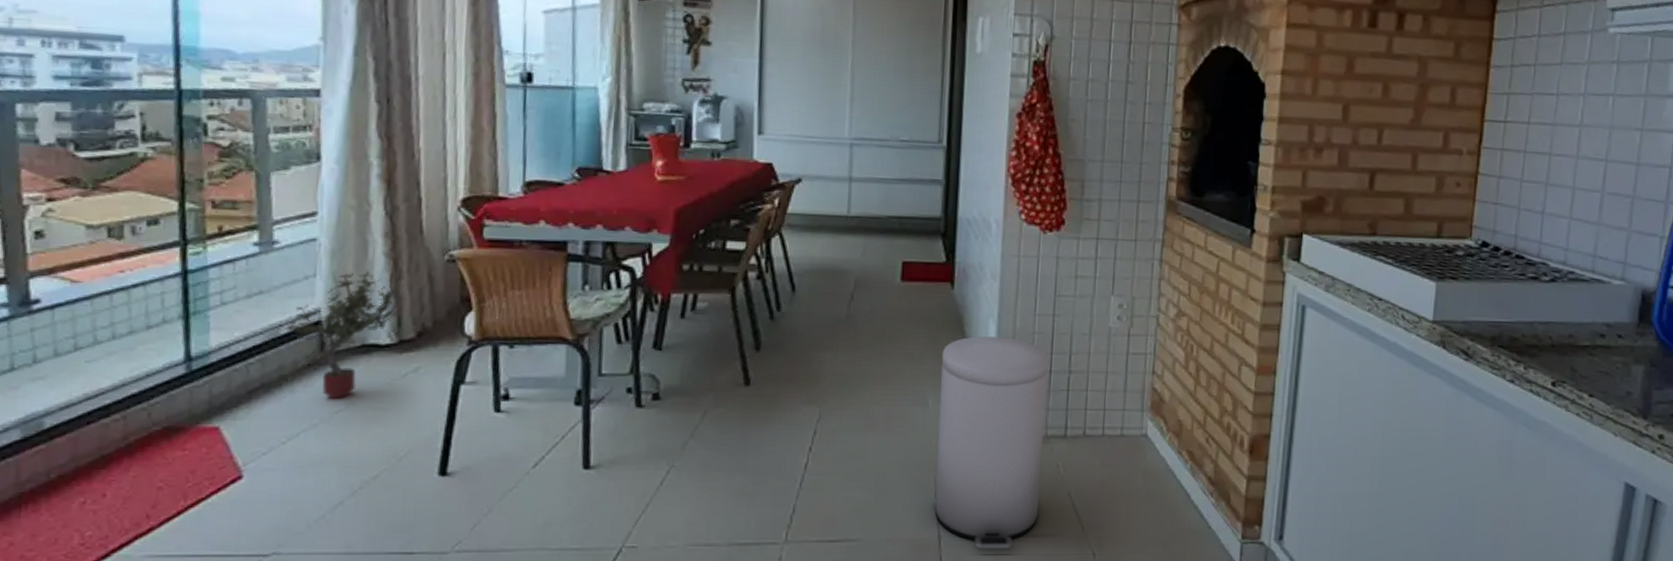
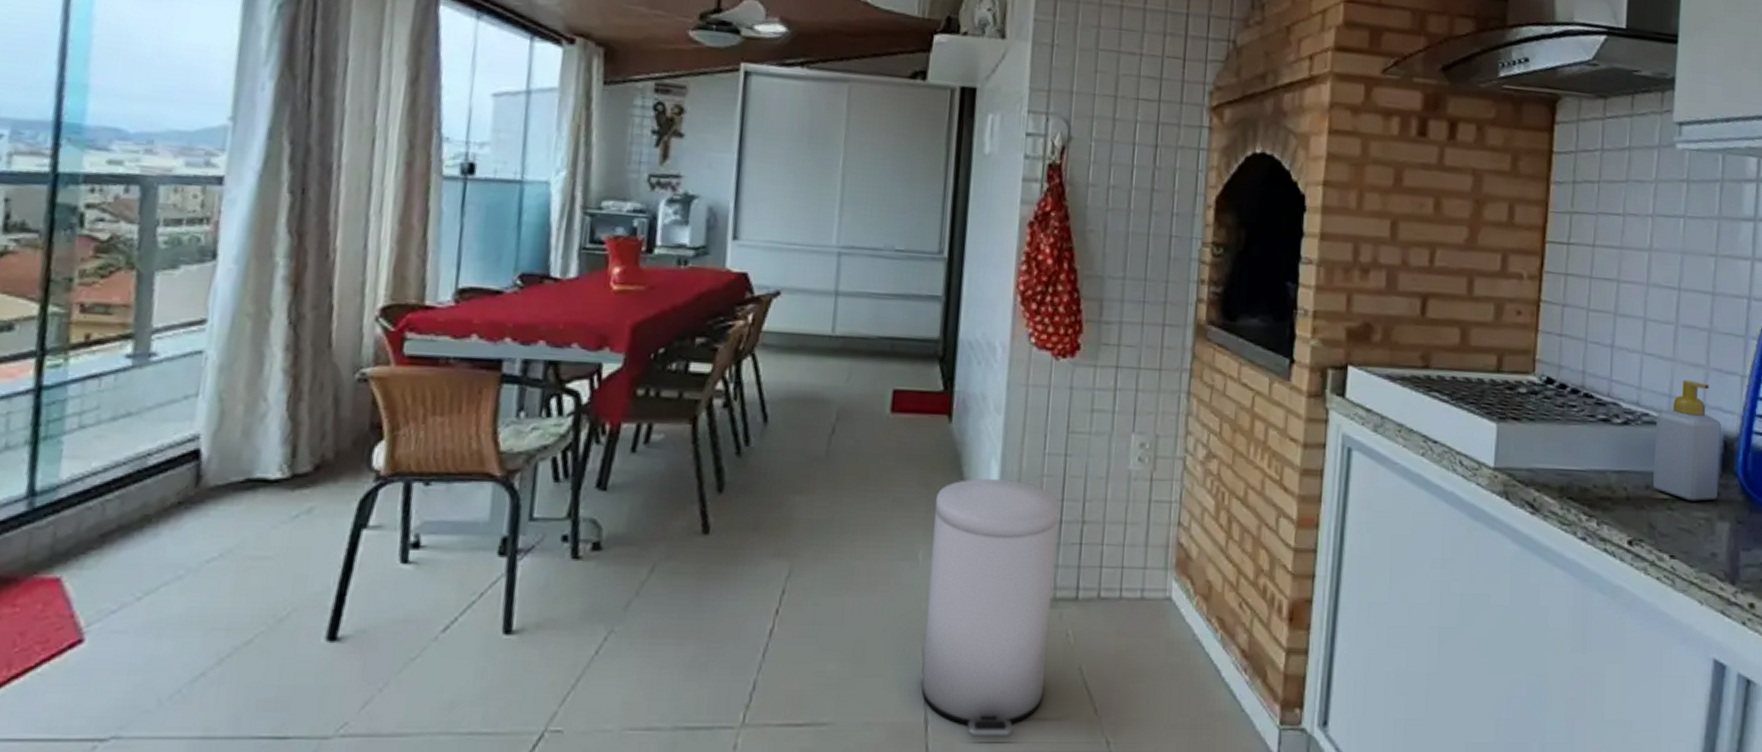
potted tree: present [287,271,398,398] -> none [156,391,295,544]
soap bottle: none [1575,241,1640,348] -> present [1652,379,1721,501]

